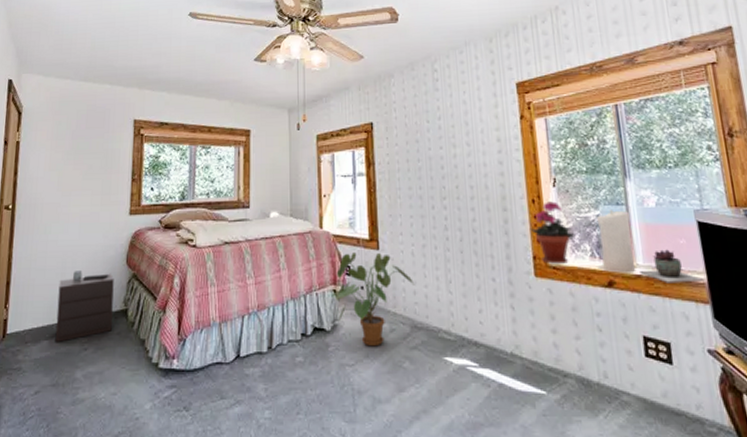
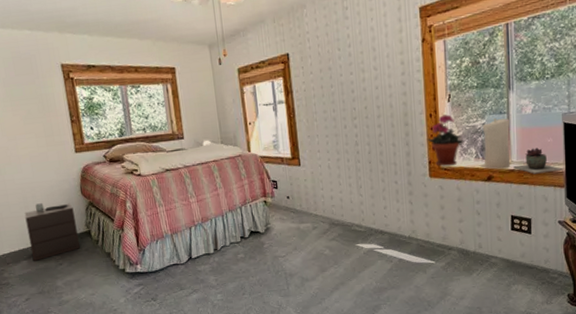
house plant: present [335,252,415,347] -> none [265,168,332,242]

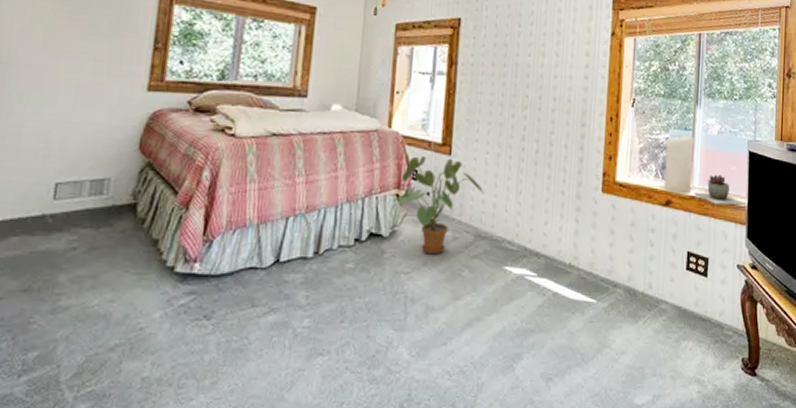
nightstand: present [24,203,80,261] -> none [29,153,121,239]
house plant: none [265,168,332,242] -> present [397,156,485,255]
potted plant: present [428,114,464,167] -> none [605,121,644,183]

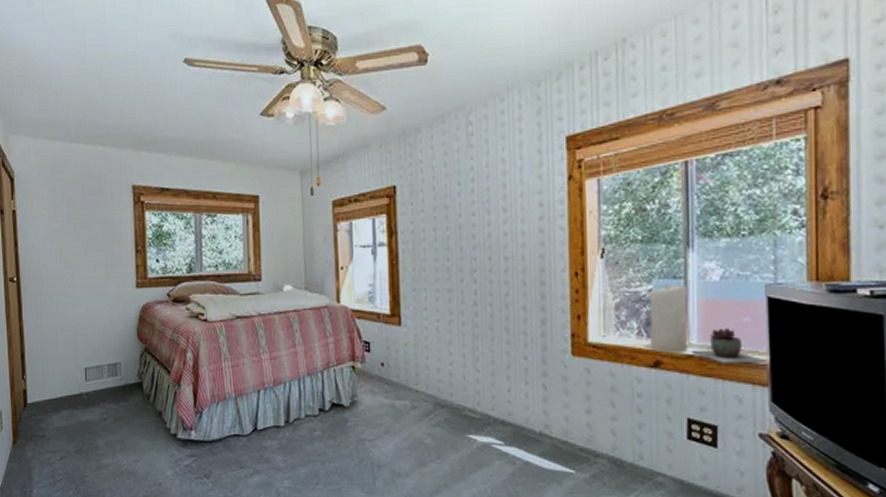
house plant: present [397,156,485,255] -> none [354,328,439,423]

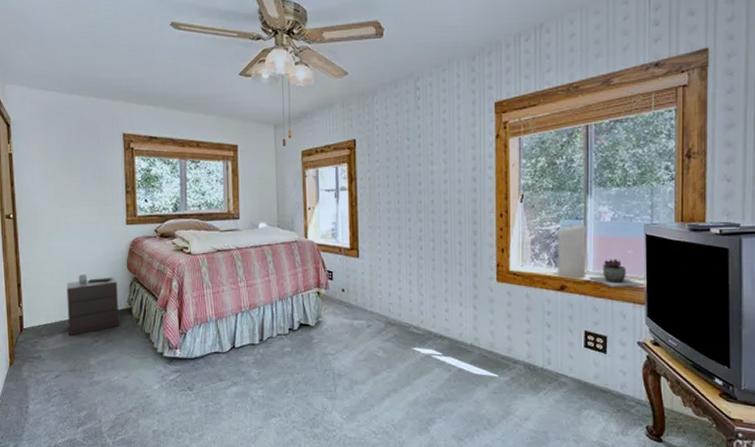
nightstand: none [72,344,128,412] -> present [66,274,119,335]

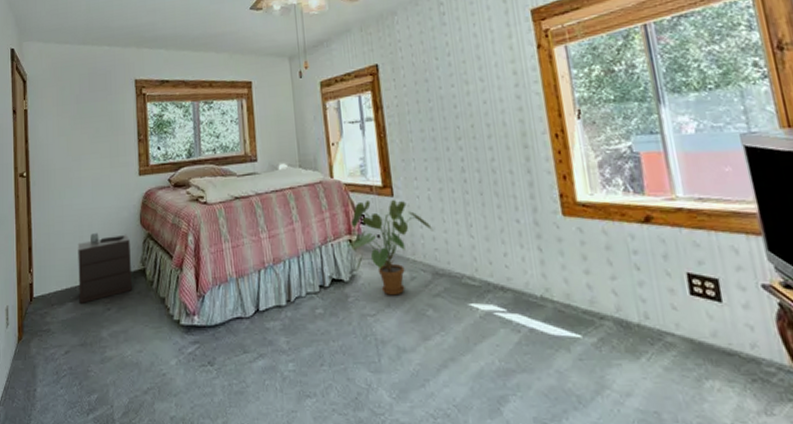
house plant: none [319,260,390,339] -> present [351,199,434,296]
candle: present [552,222,586,279] -> none [628,138,676,208]
succulent plant: present [589,259,644,288] -> none [680,178,755,216]

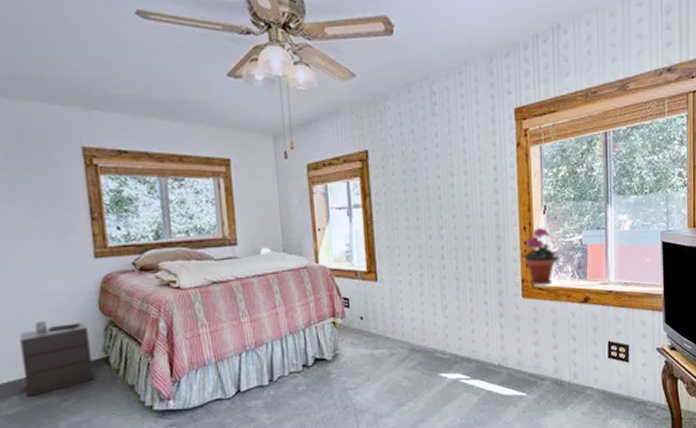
house plant: present [351,199,434,296] -> none [335,283,413,371]
potted plant: none [556,134,605,203] -> present [521,228,560,287]

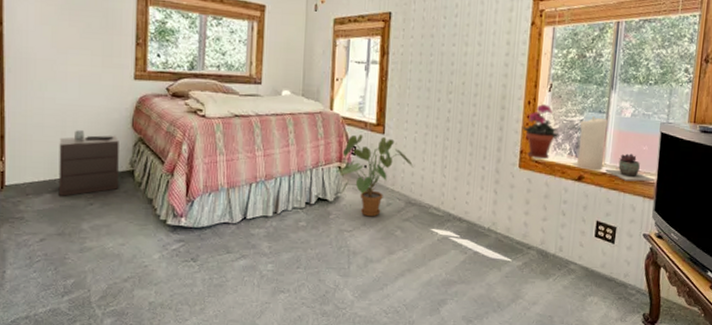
house plant: none [335,283,413,371] -> present [340,135,414,217]
candle: none [576,233,608,291] -> present [572,115,608,171]
succulent plant: none [611,267,661,297] -> present [605,153,655,182]

